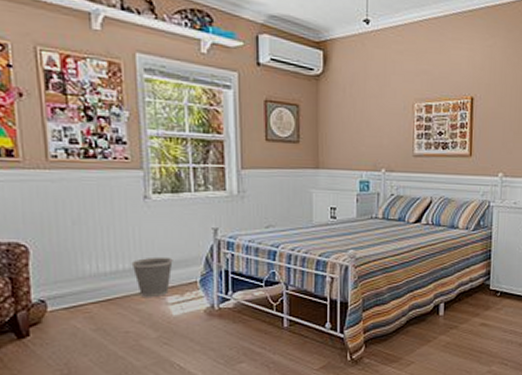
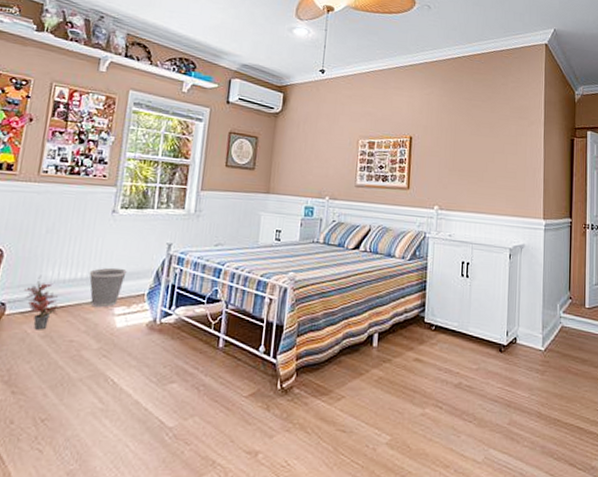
potted plant: none [63,269,106,324] -> present [24,275,59,330]

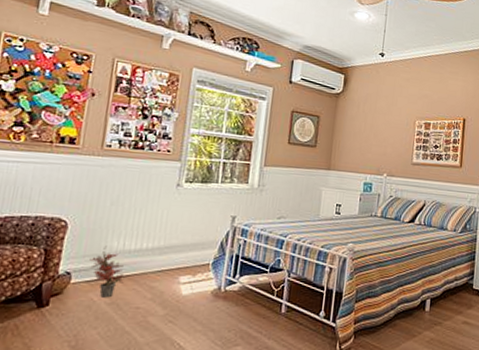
wastebasket: present [89,267,127,308] -> none [154,238,192,277]

